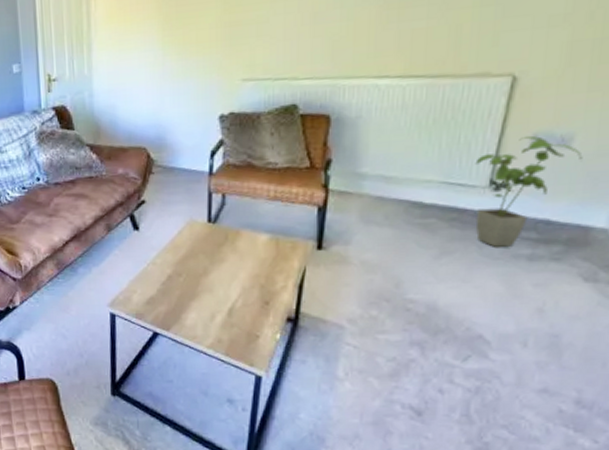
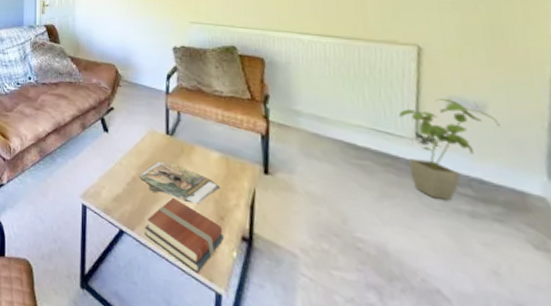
magazine: none [177,253,268,293] -> present [140,161,221,204]
books: none [181,290,267,360] -> present [144,197,224,273]

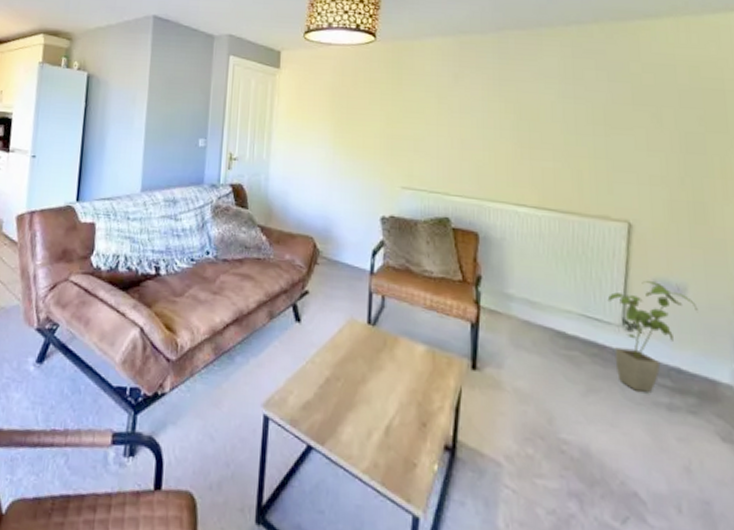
magazine: present [140,161,221,204] -> none [335,357,425,409]
books: present [144,197,224,273] -> none [336,401,425,493]

